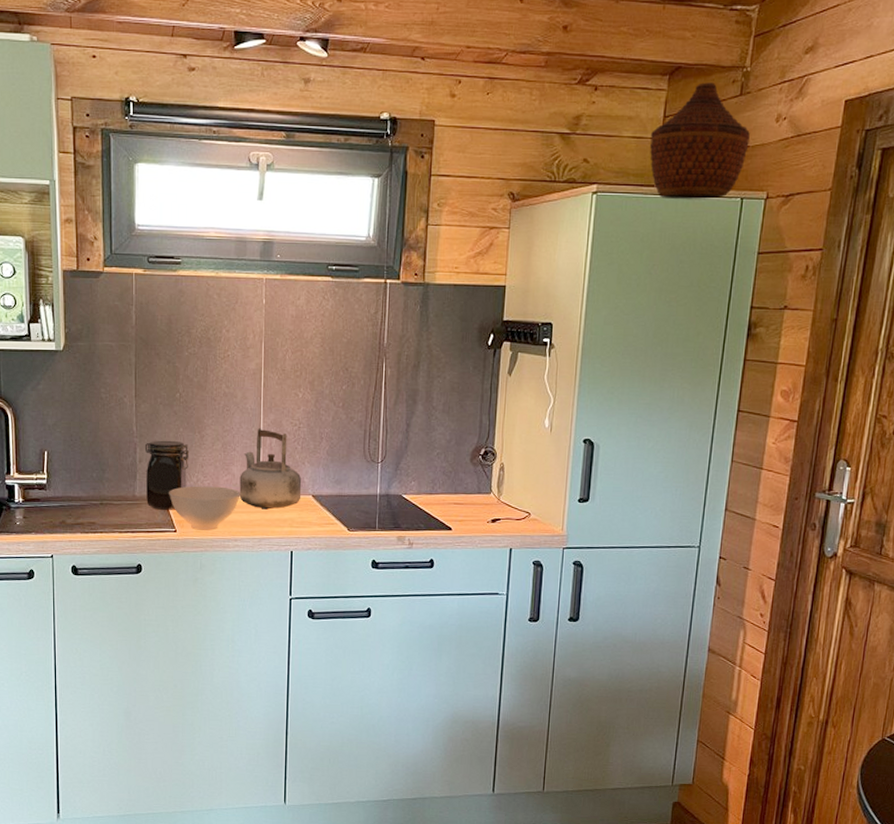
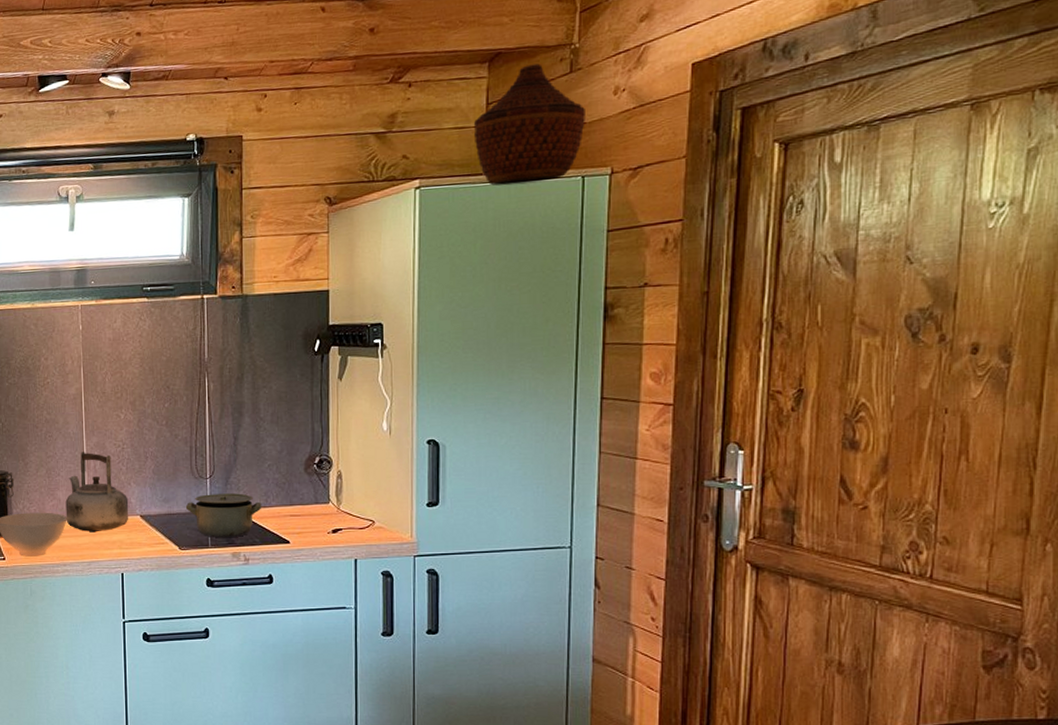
saucepan: none [356,478,429,522] -> present [185,493,262,537]

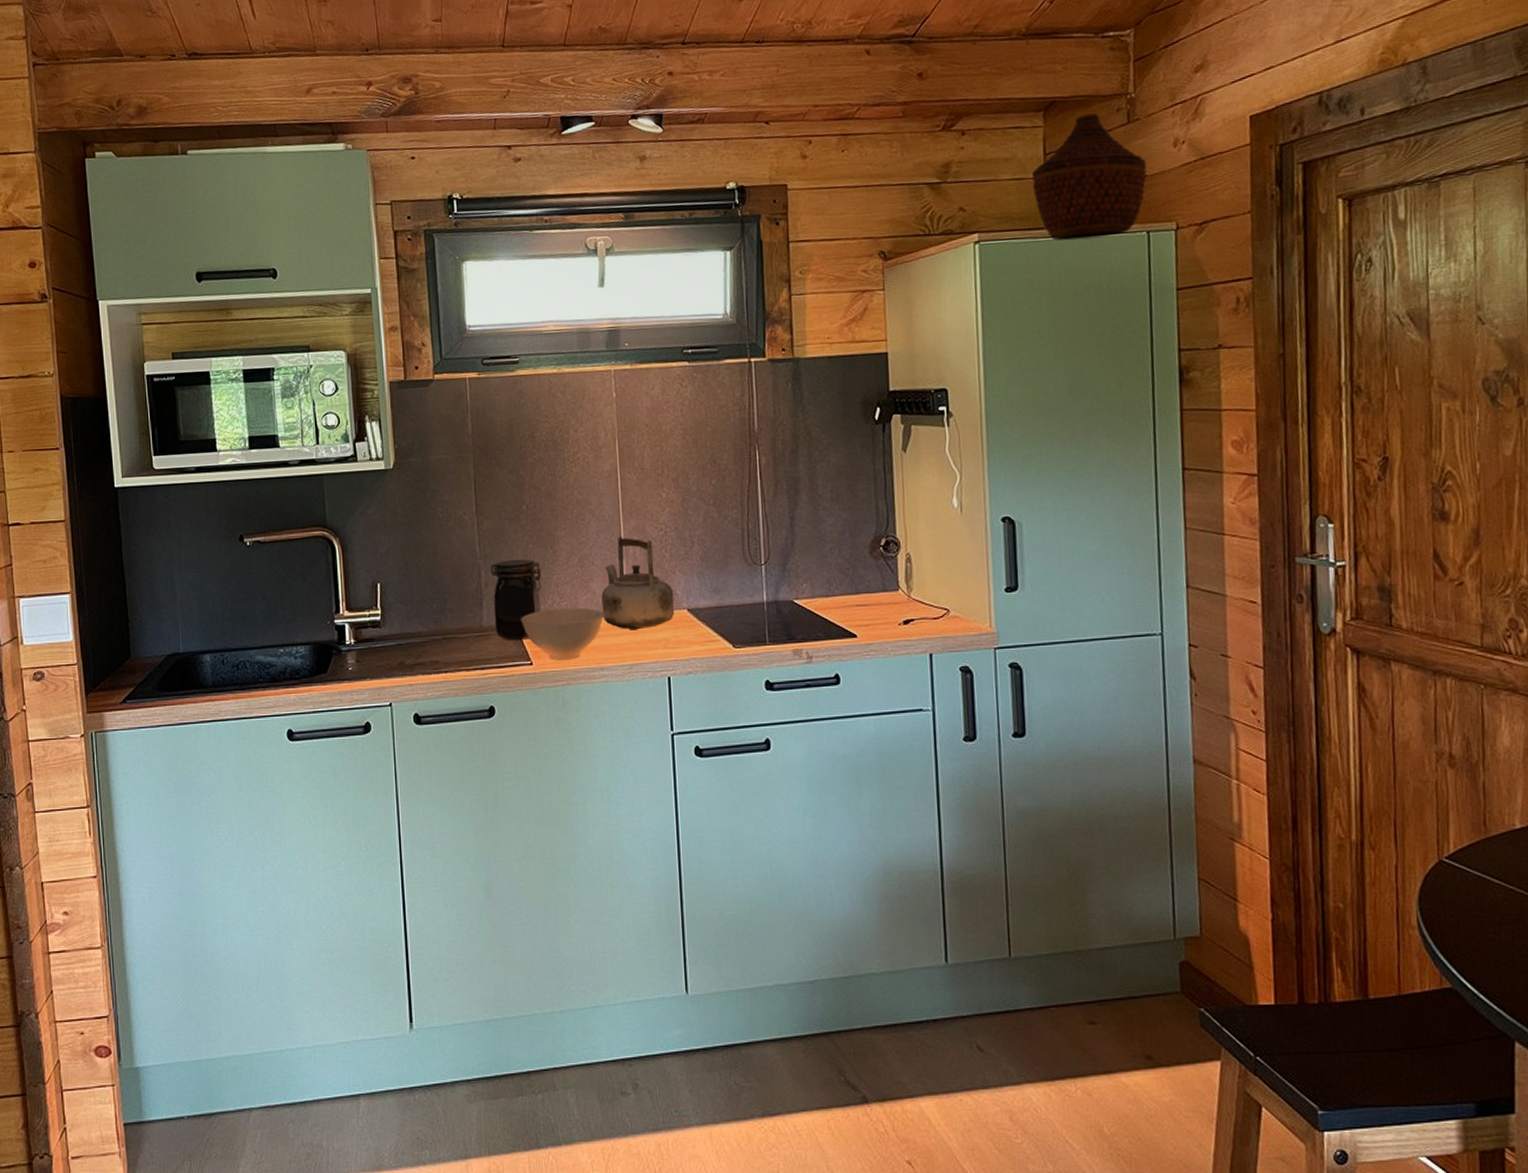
saucepan: present [185,493,262,537] -> none [738,581,825,633]

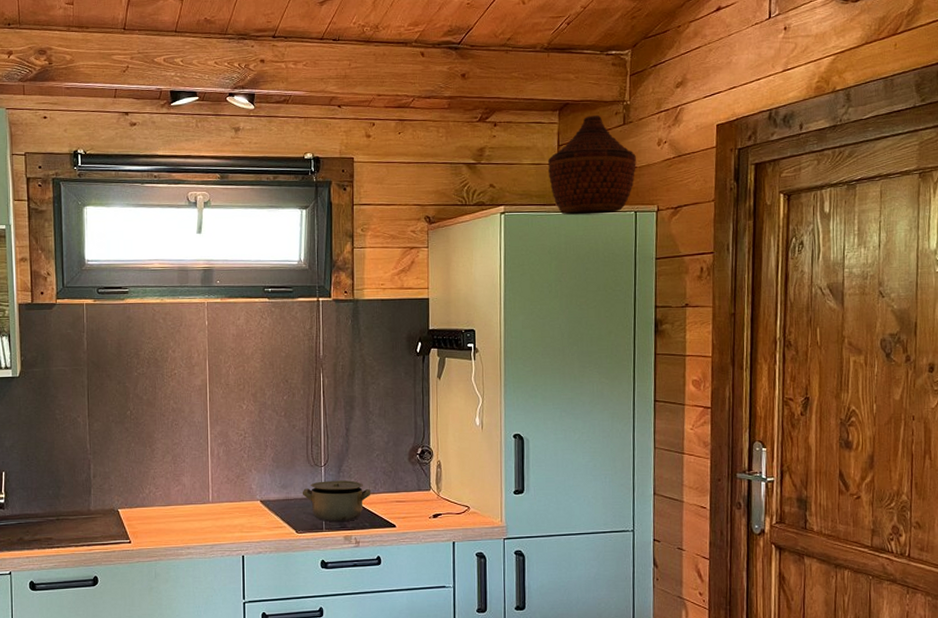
jar: present [490,559,542,641] -> none [98,455,141,523]
bowl: present [520,607,604,661] -> none [122,497,191,540]
kettle: present [601,536,675,629] -> none [190,440,250,516]
saucepan: none [738,581,825,633] -> present [302,480,371,522]

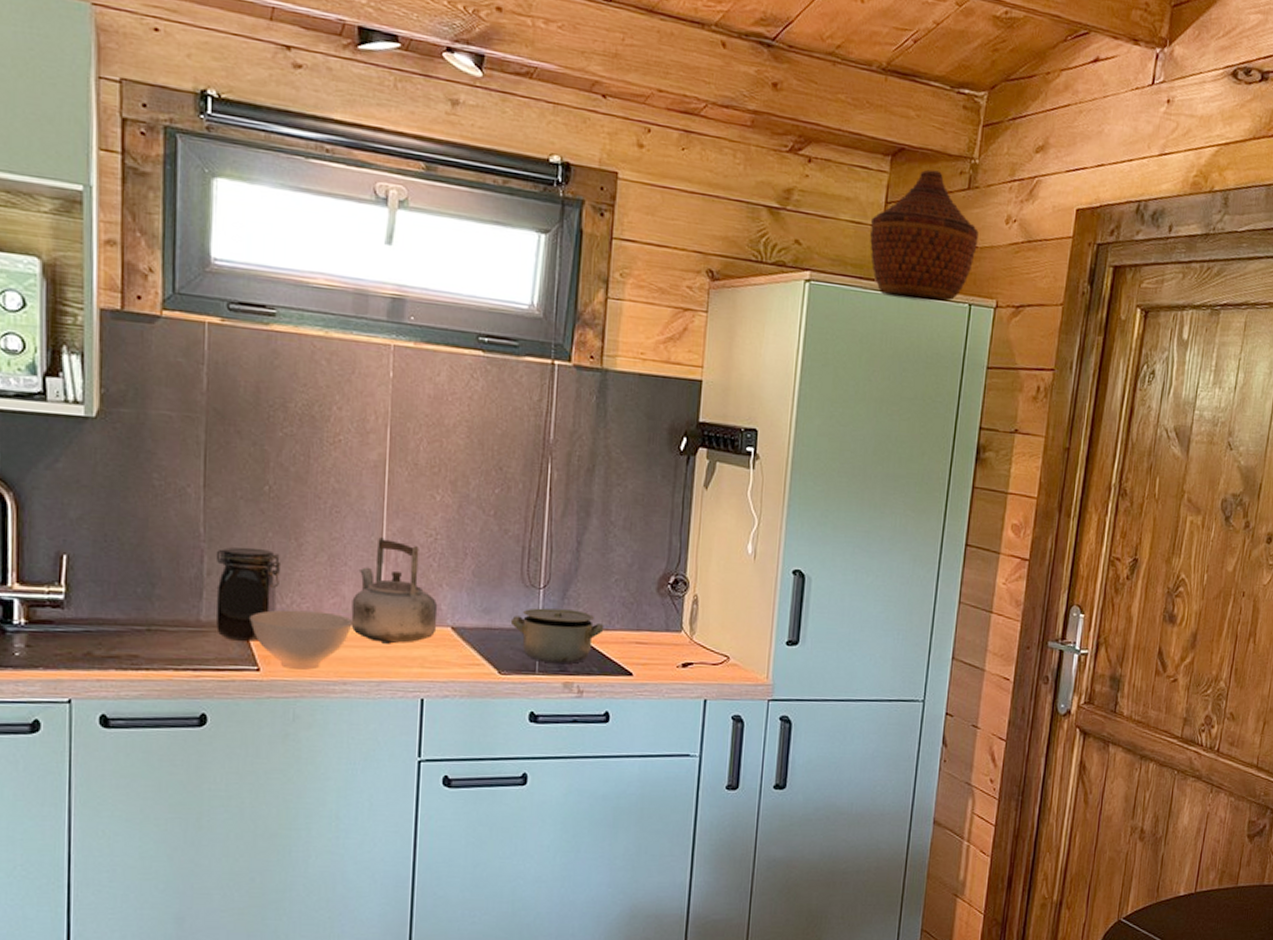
jar: none [98,455,141,523] -> present [215,546,282,642]
bowl: none [122,497,191,540] -> present [248,609,353,670]
kettle: none [190,440,250,516] -> present [351,537,438,644]

